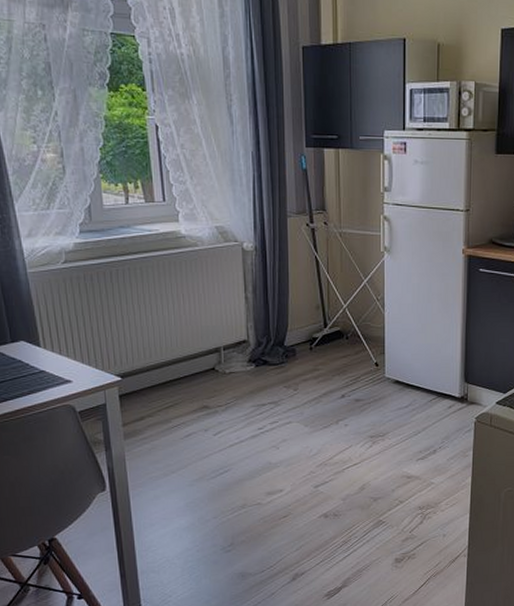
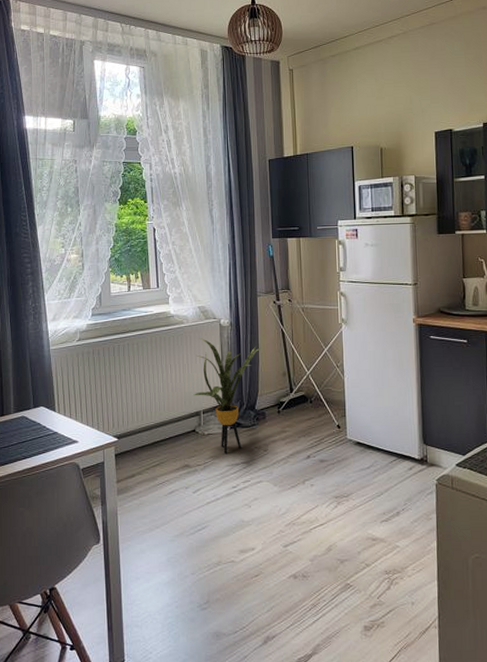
house plant: none [211,264,291,393] -> present [193,338,261,453]

